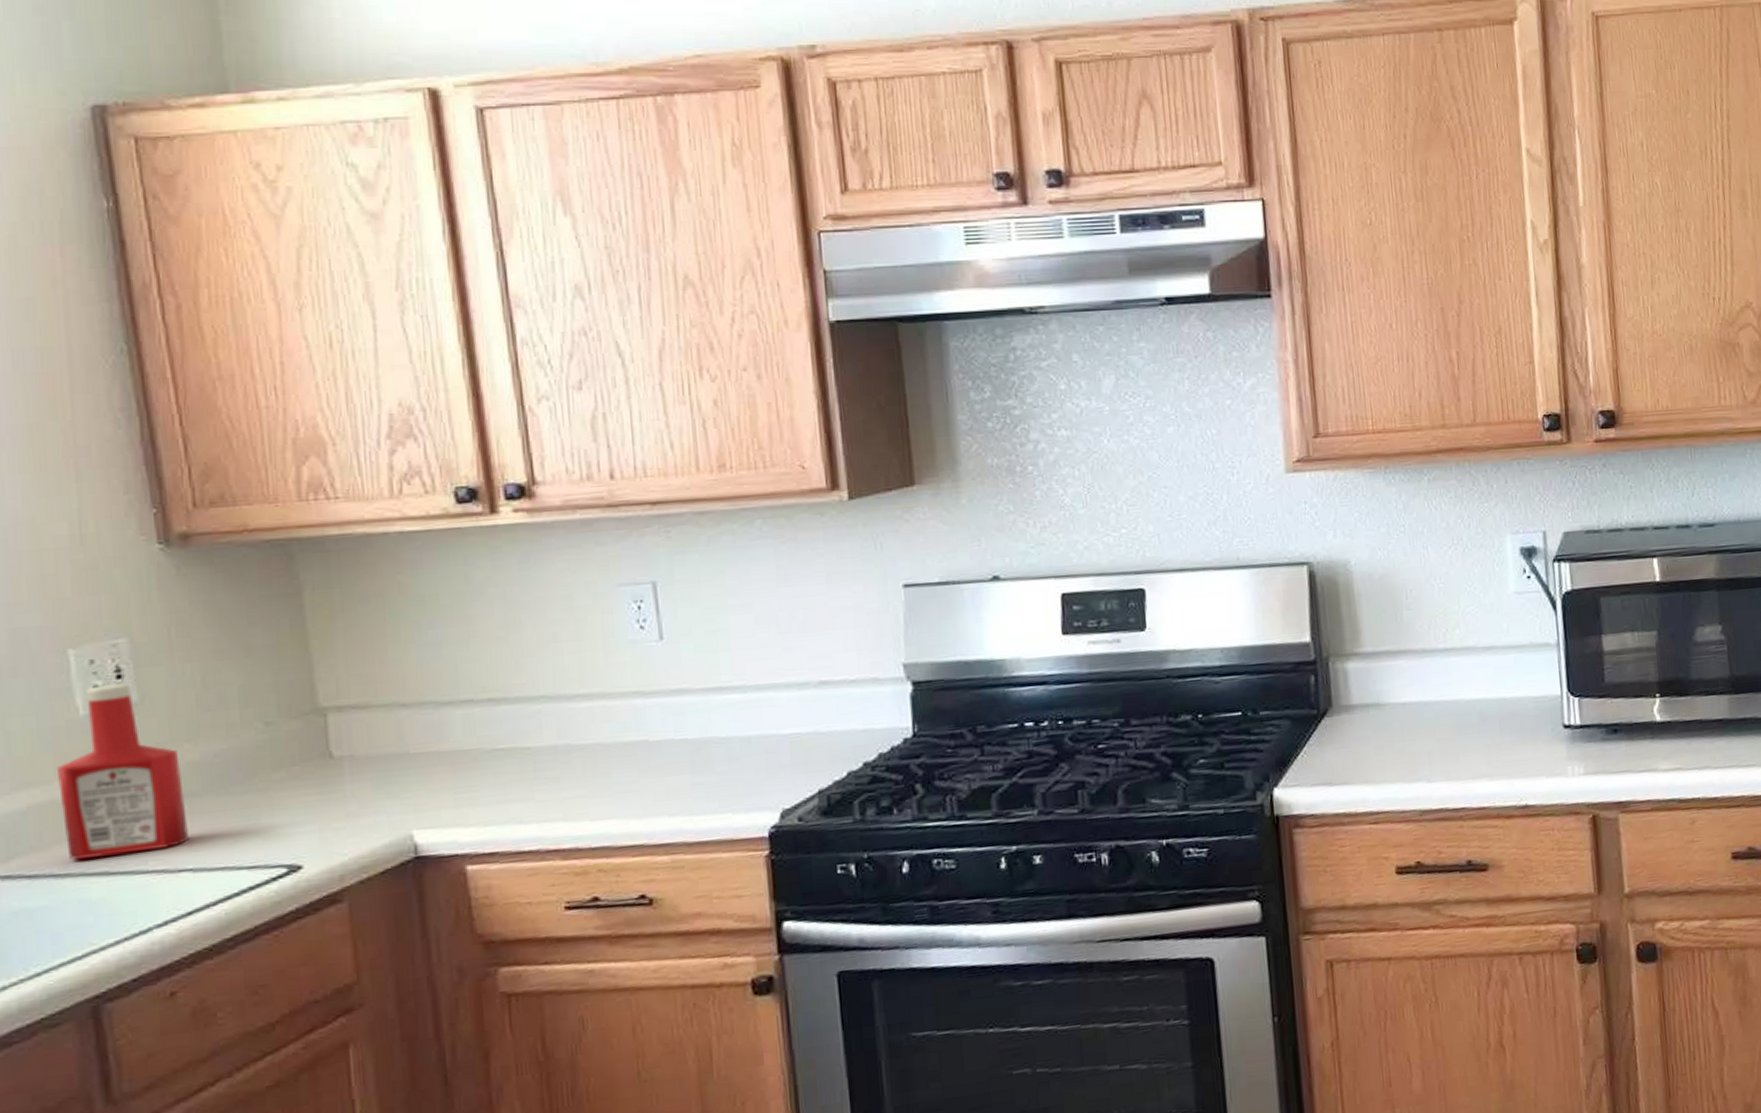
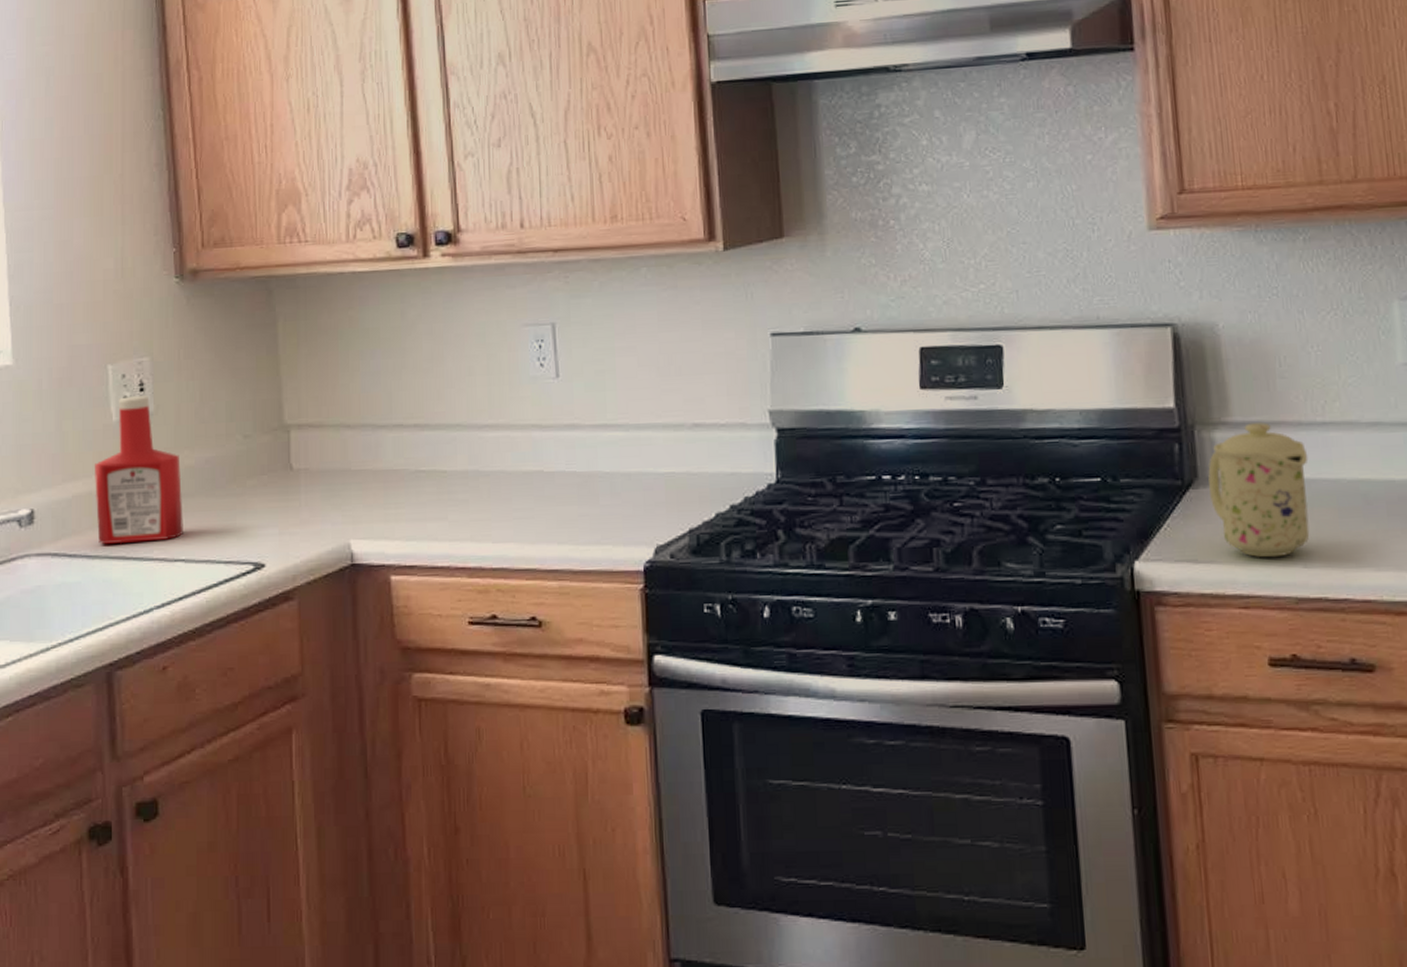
mug: none [1341,652,1433,776] -> present [1208,423,1310,558]

